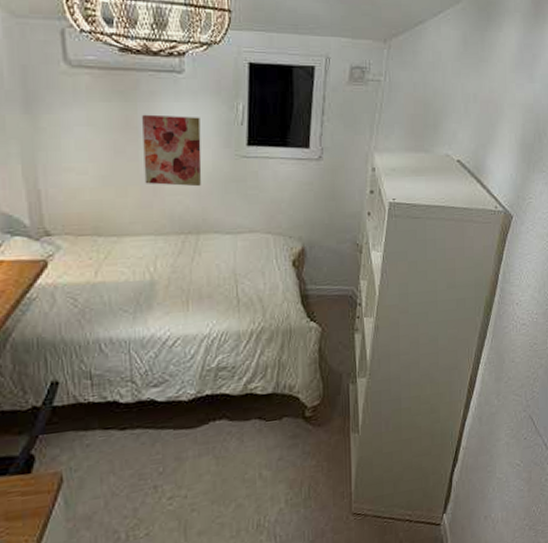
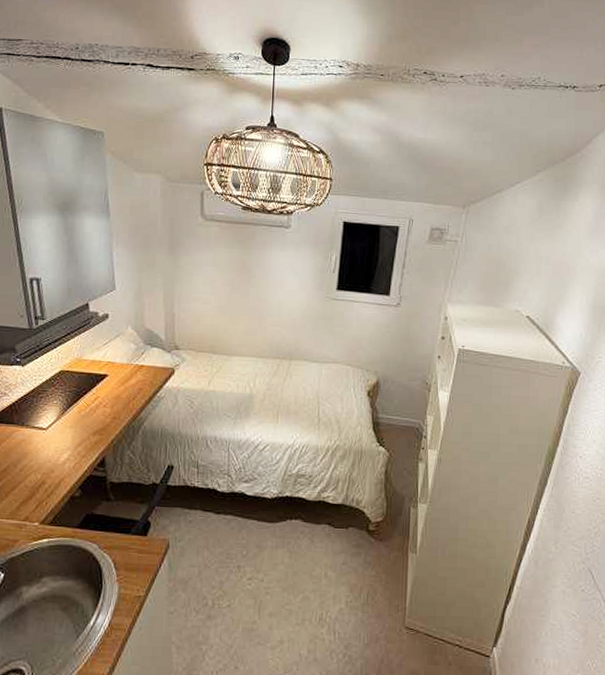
wall art: present [142,114,202,187] -> none [252,260,300,321]

